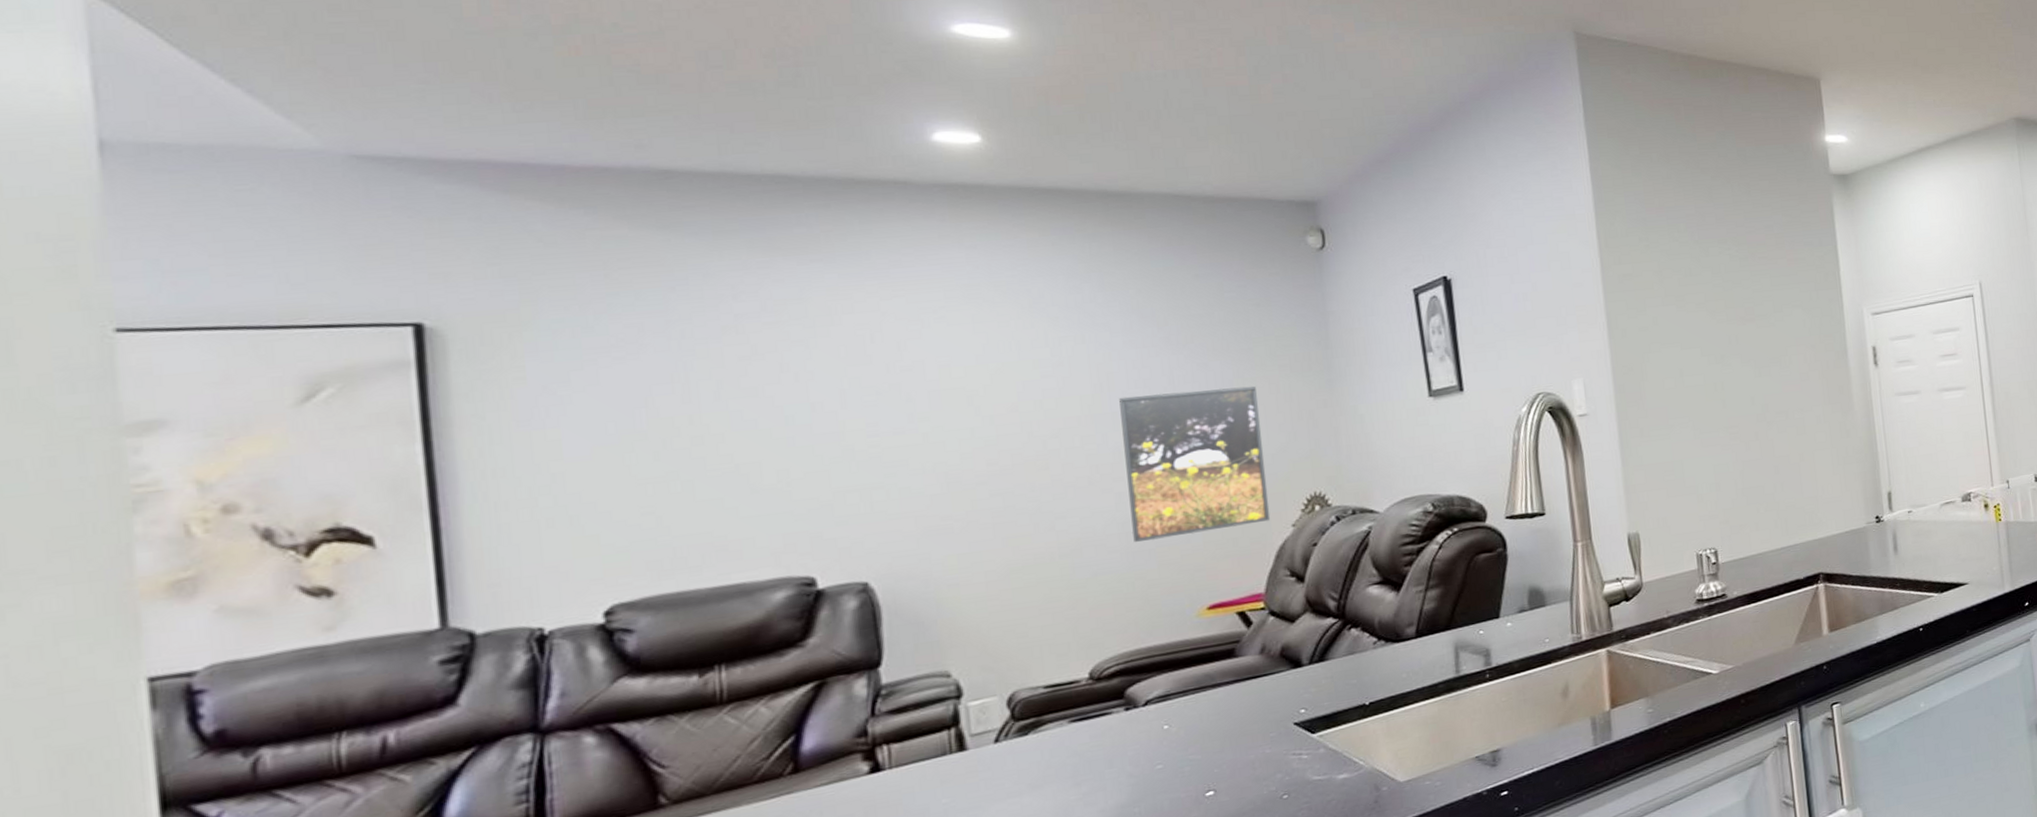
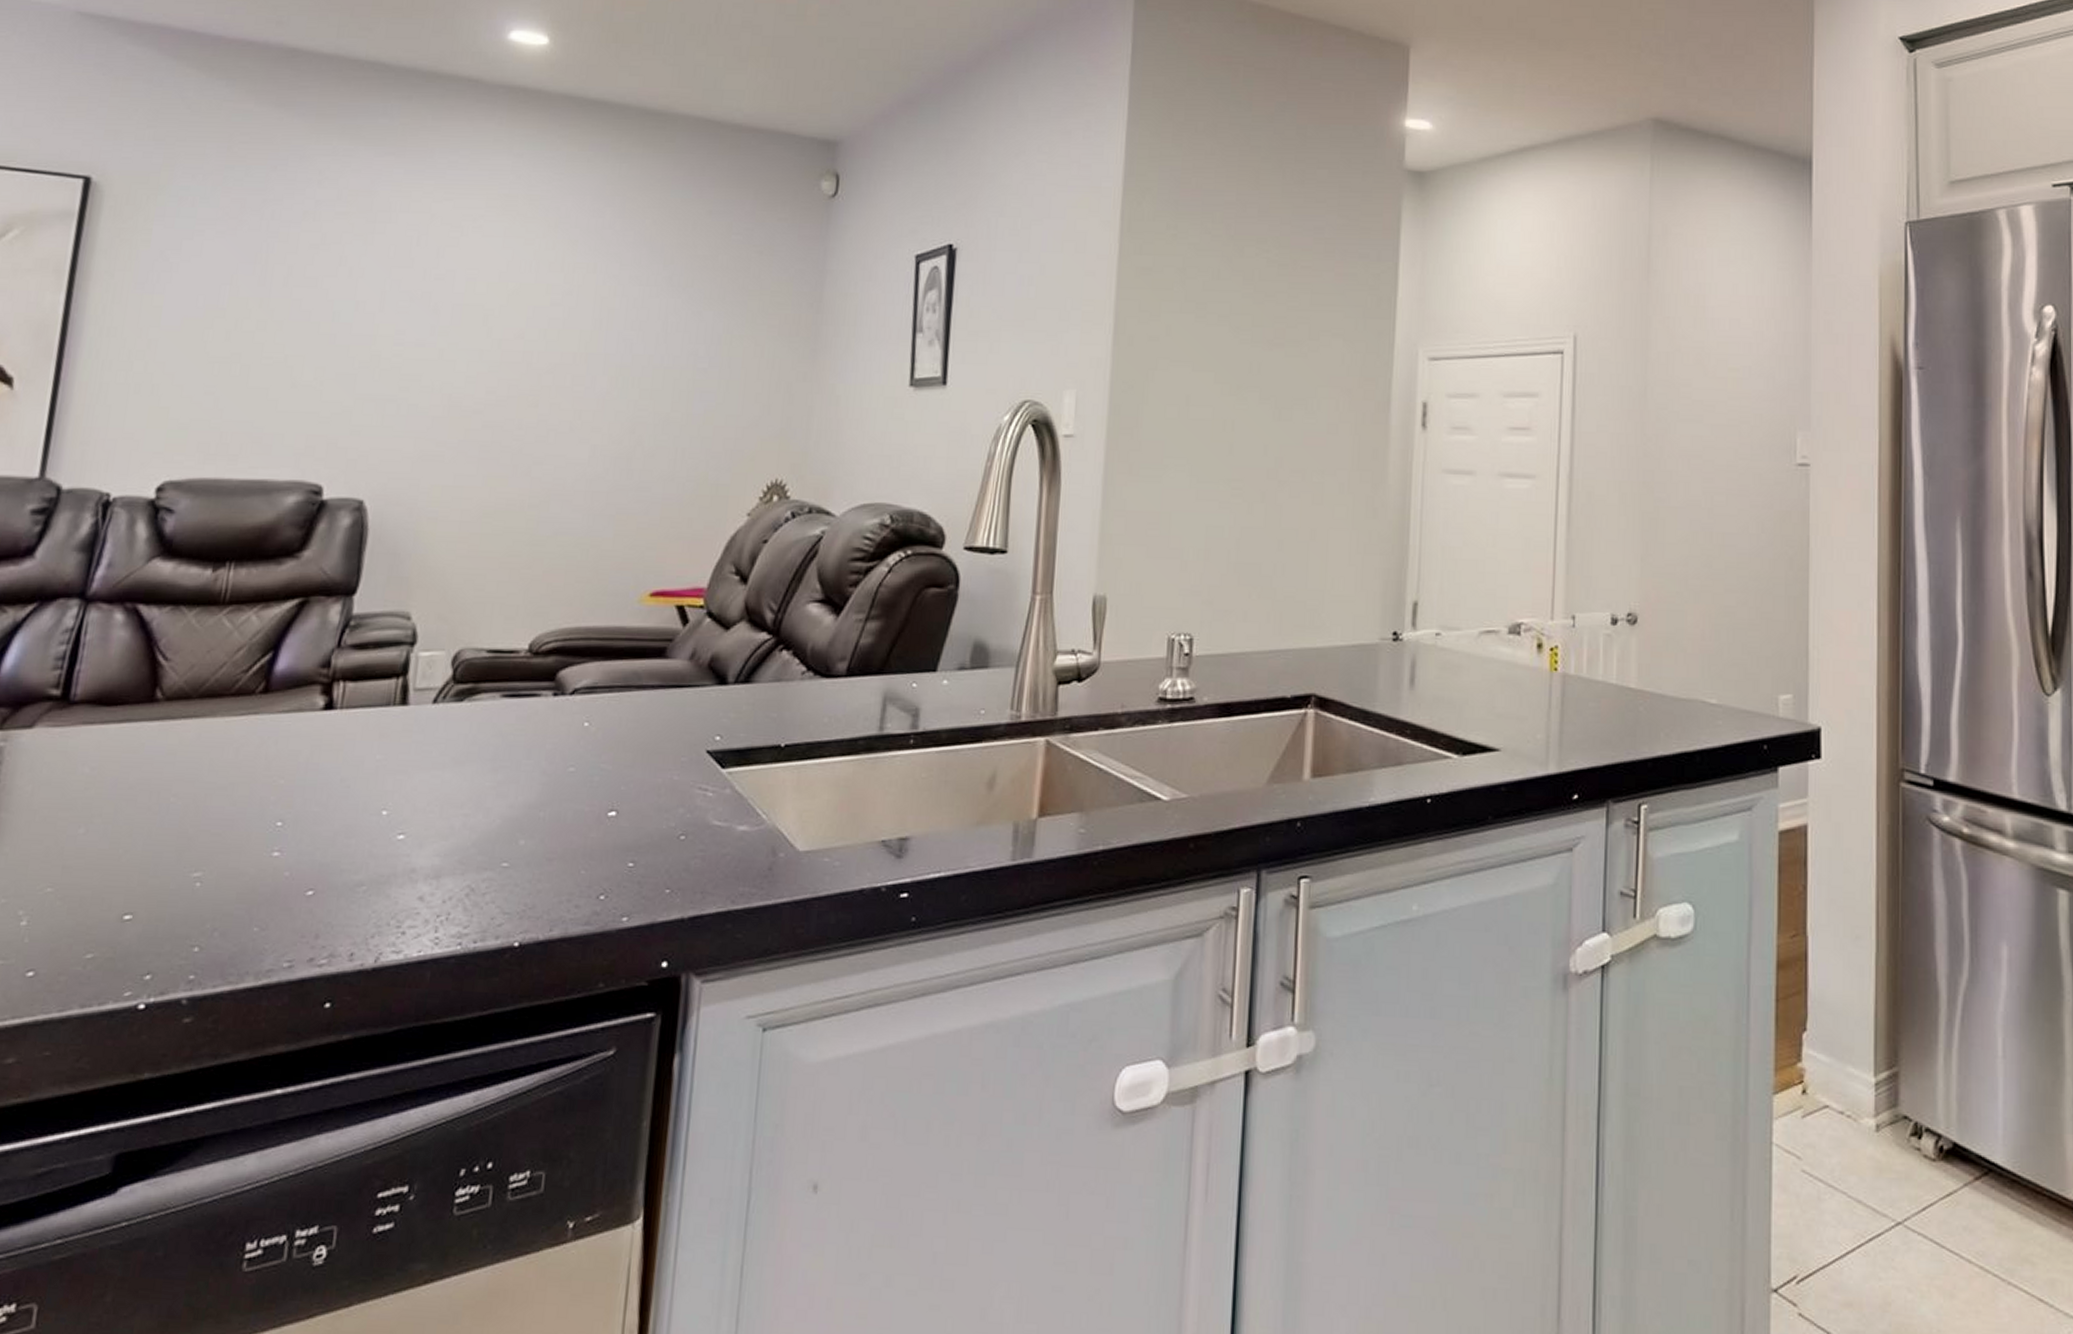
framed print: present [1119,386,1271,542] -> none [597,338,742,506]

